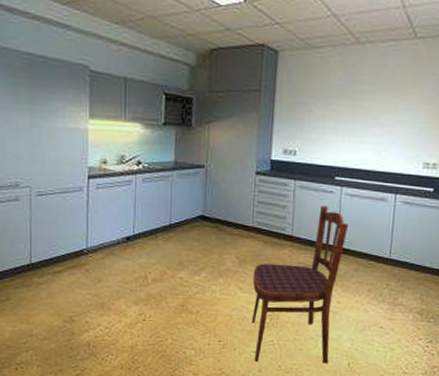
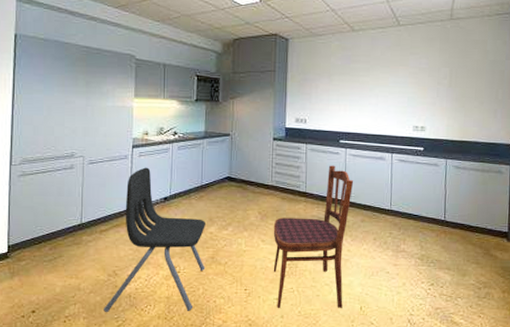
dining chair: none [59,201,175,362] -> present [104,167,206,312]

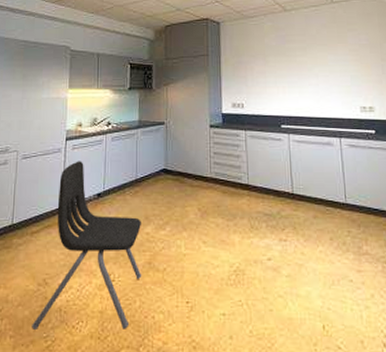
dining chair: present [273,165,354,309] -> none [215,153,302,327]

